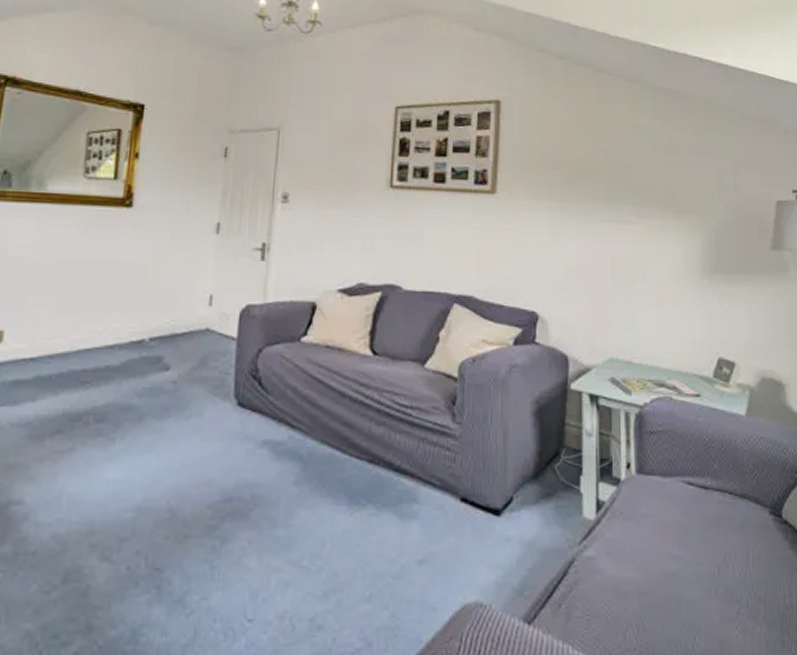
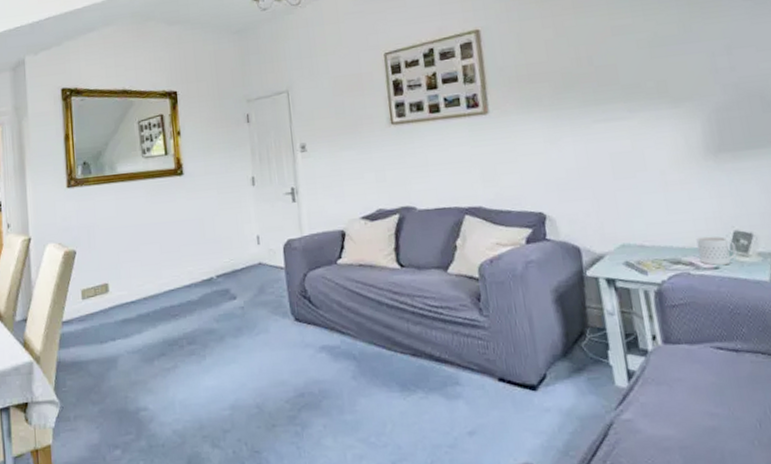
mug: none [682,360,719,394] -> present [696,236,737,266]

